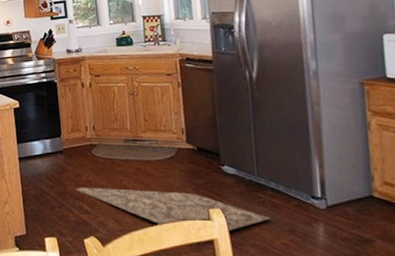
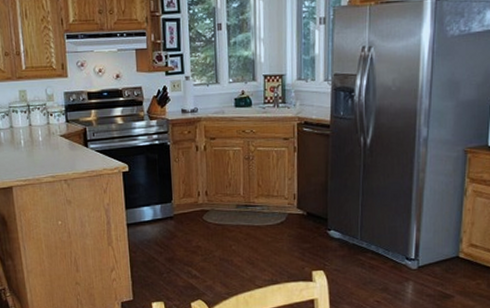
rug: present [75,187,272,232] -> none [184,252,368,292]

